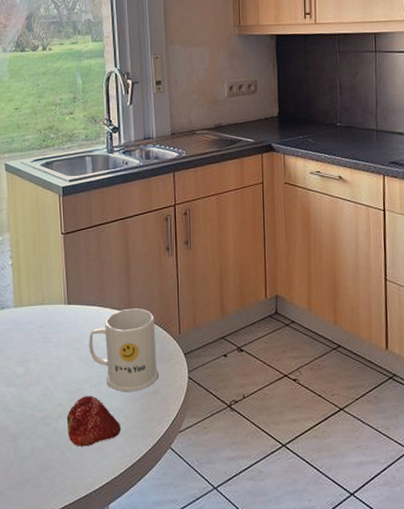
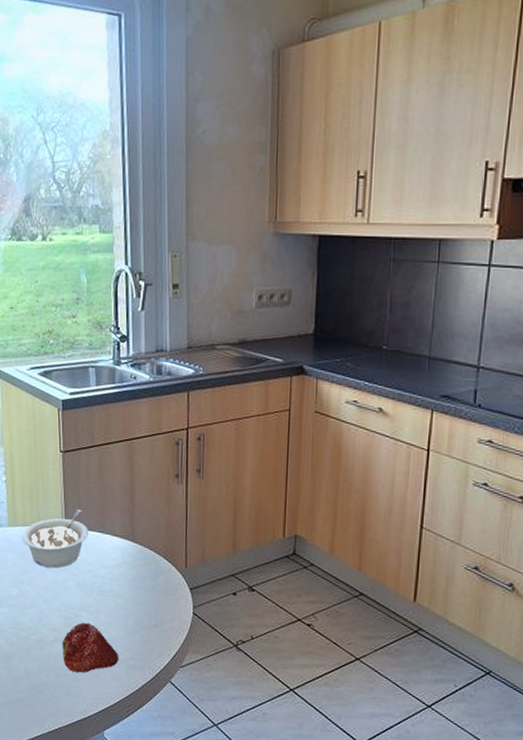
legume: none [26,287,89,344] -> present [21,510,88,568]
mug: present [89,308,159,391] -> none [87,536,161,623]

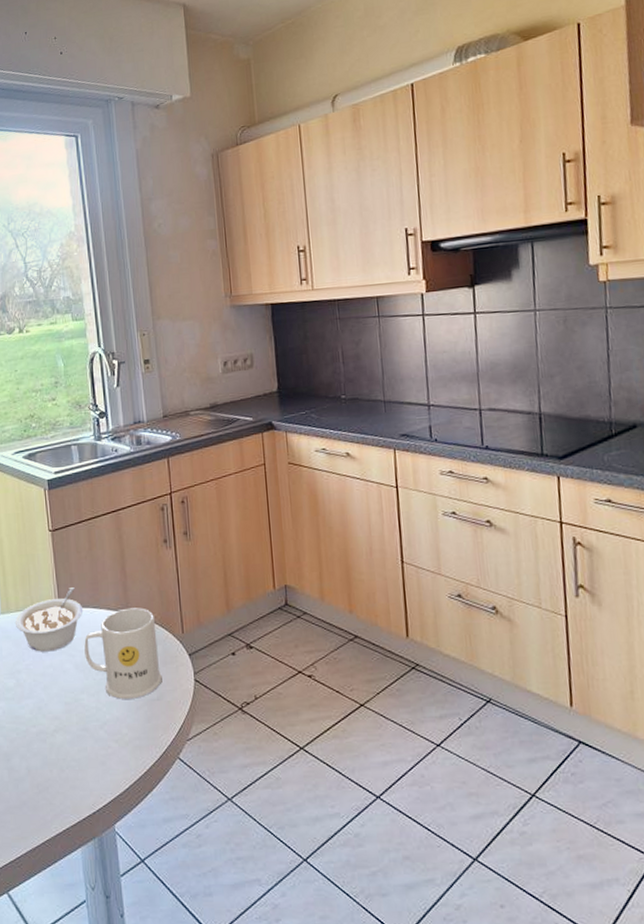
fruit: present [62,622,119,673] -> none [64,705,124,762]
mug: none [87,536,161,623] -> present [84,608,162,699]

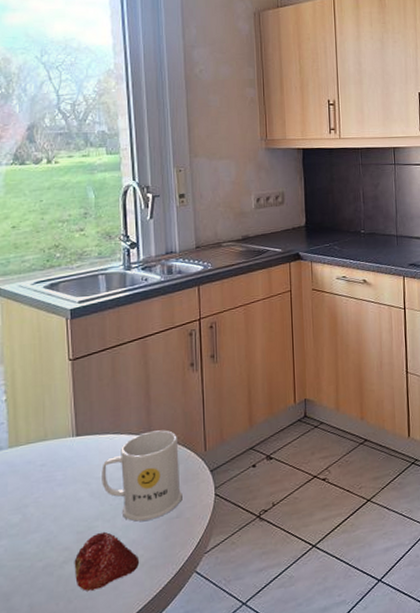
legume: present [15,587,82,652] -> none [24,415,101,484]
fruit: none [64,705,124,762] -> present [74,531,140,592]

